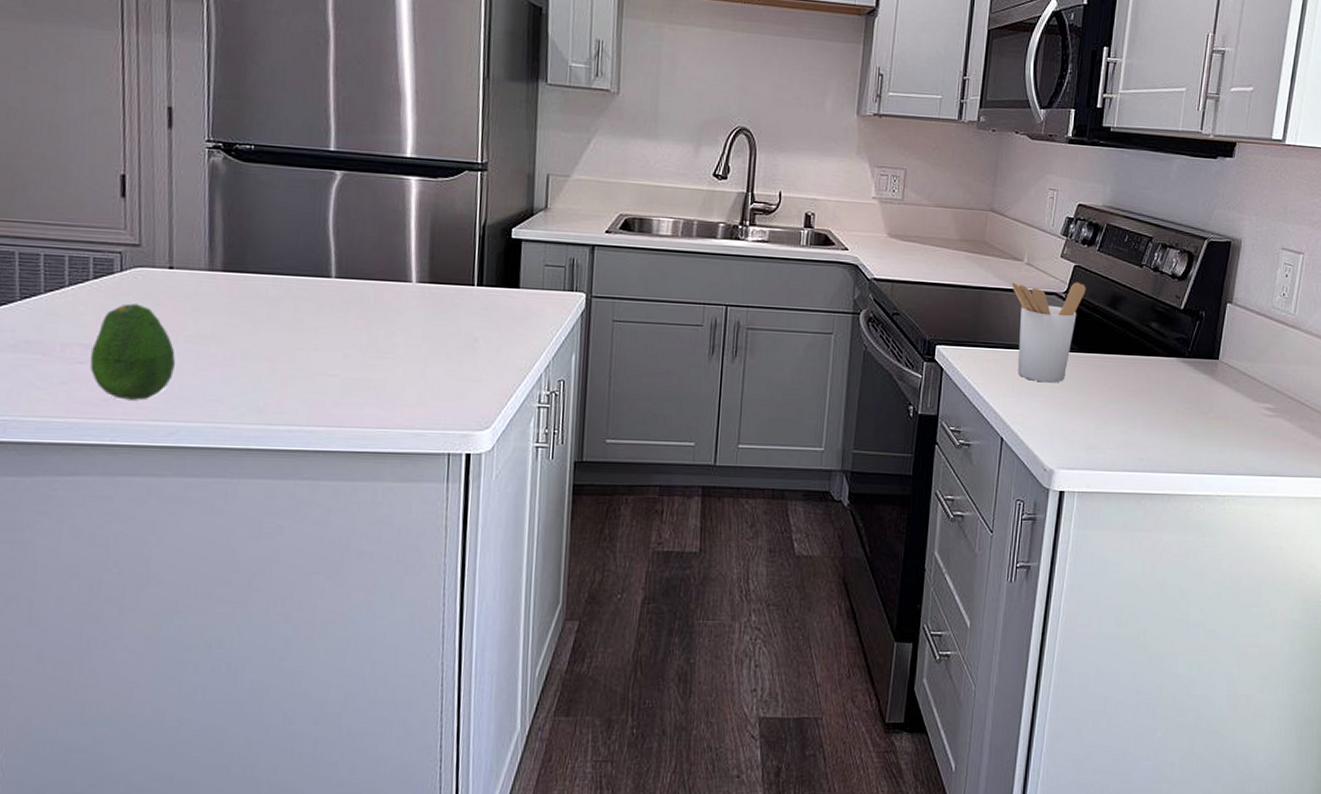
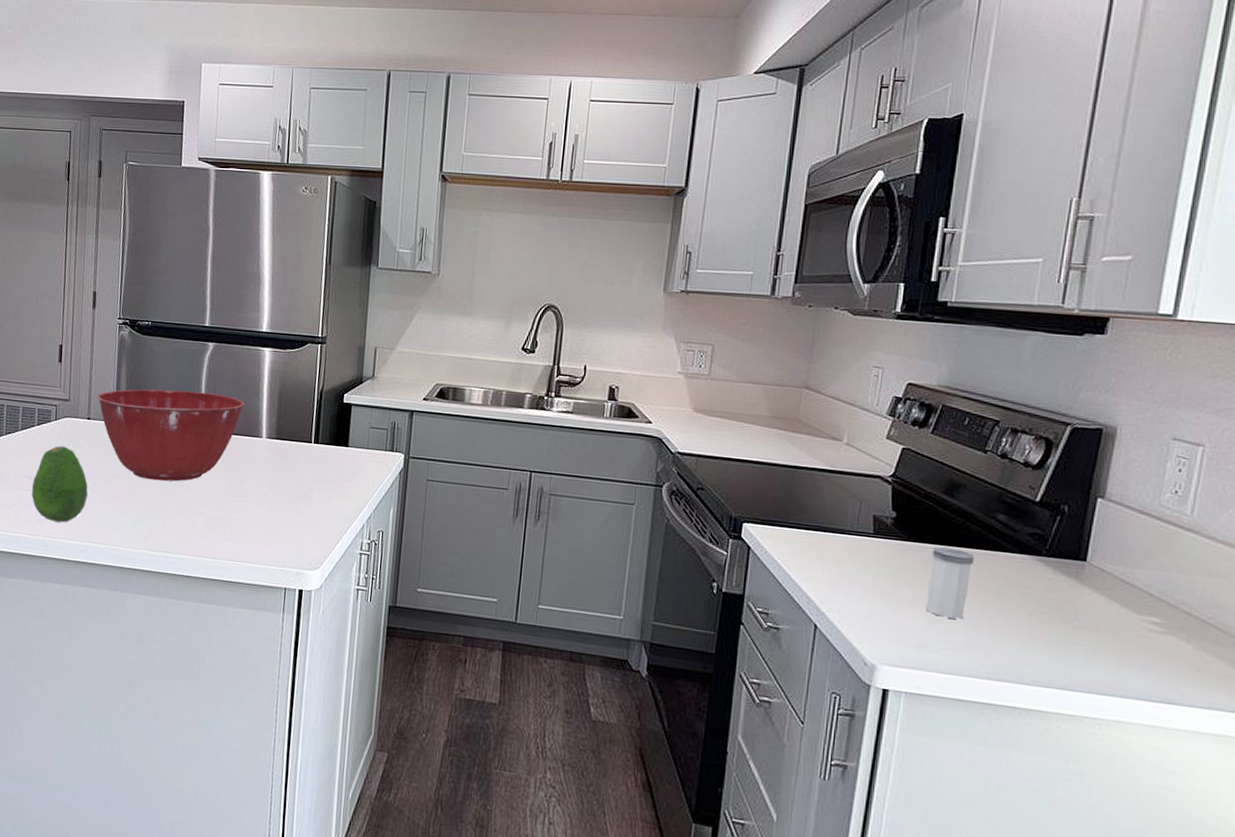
mixing bowl: none [181,228,388,341] -> present [97,389,245,482]
utensil holder: present [1011,282,1086,383] -> none [828,462,917,572]
salt shaker: none [1094,355,1133,420] -> present [926,546,974,619]

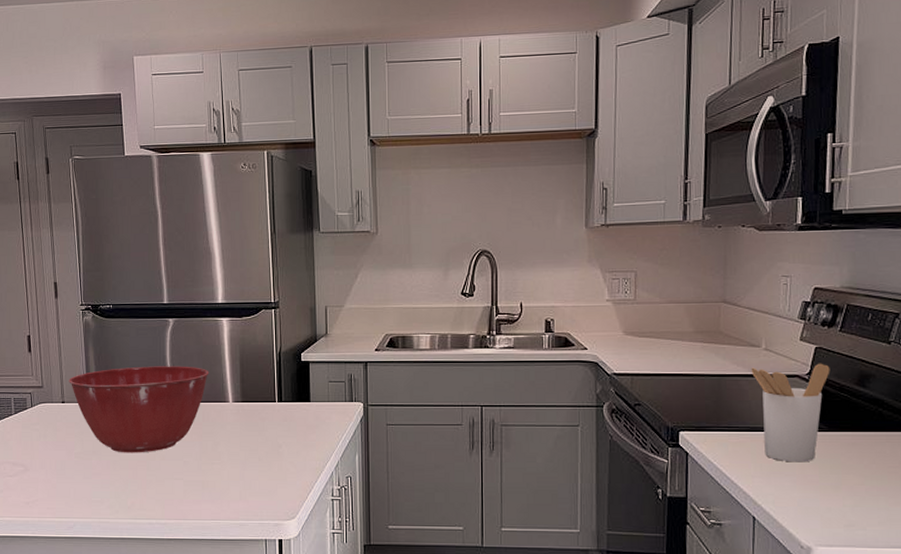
fruit: present [31,445,88,523] -> none [16,430,71,503]
utensil holder: none [828,462,917,572] -> present [751,363,830,463]
salt shaker: present [926,546,974,619] -> none [850,433,889,497]

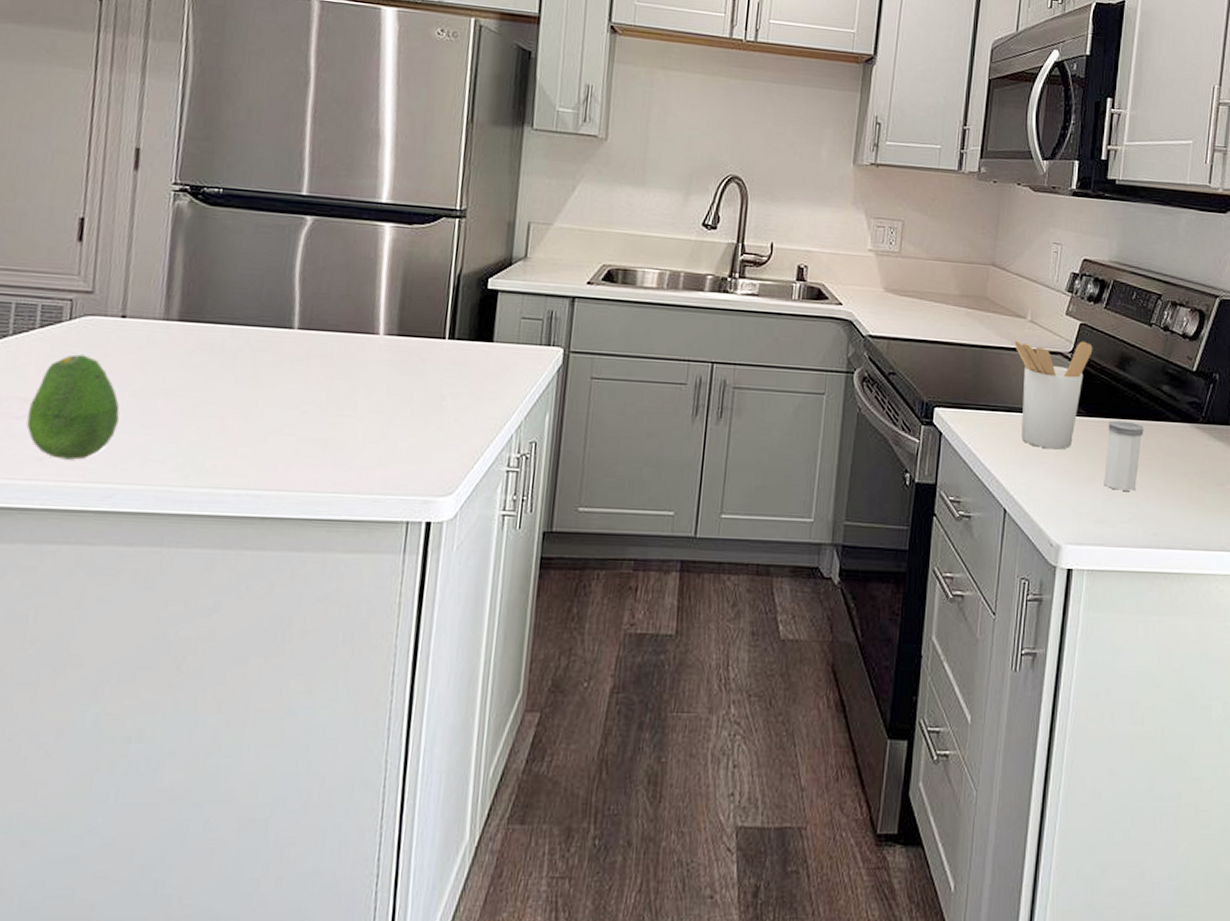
fruit: none [16,430,71,503] -> present [26,354,120,460]
mixing bowl: present [69,366,209,453] -> none [137,275,356,396]
salt shaker: none [850,433,889,497] -> present [1104,420,1144,491]

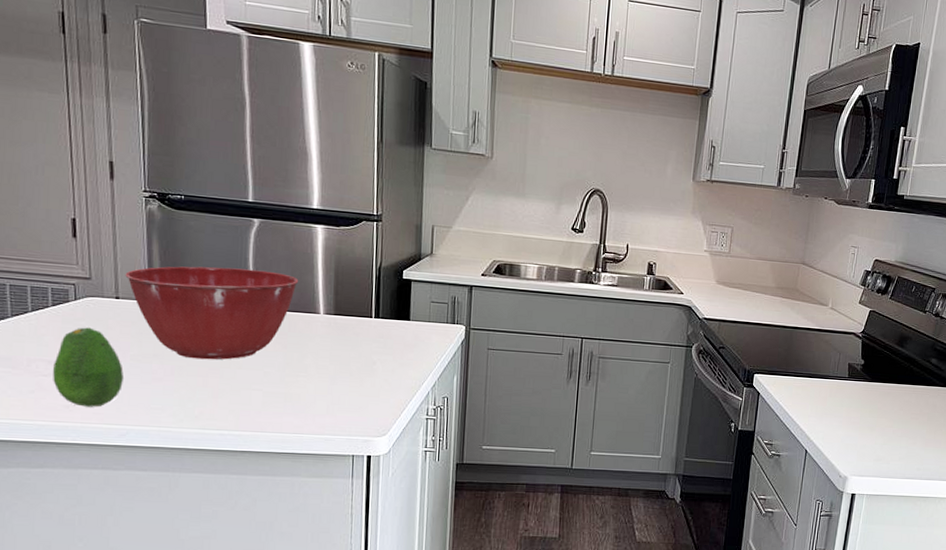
mixing bowl: none [137,275,356,396] -> present [125,266,299,360]
utensil holder: present [1014,340,1093,450] -> none [818,323,879,407]
salt shaker: present [1104,420,1144,491] -> none [882,385,915,438]

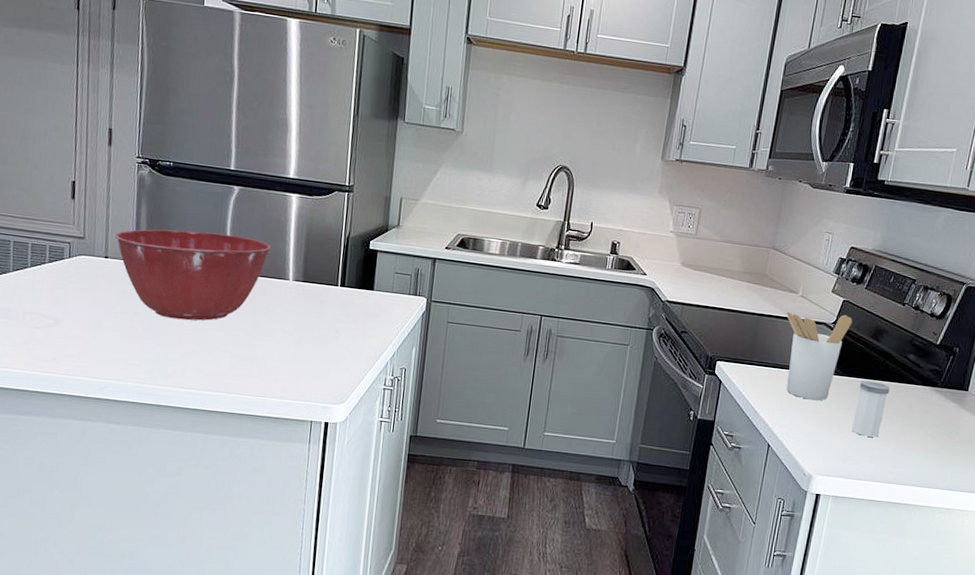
fruit: present [53,327,125,407] -> none [44,283,107,361]
utensil holder: none [818,323,879,407] -> present [786,311,853,401]
salt shaker: none [882,385,915,438] -> present [852,380,890,438]

